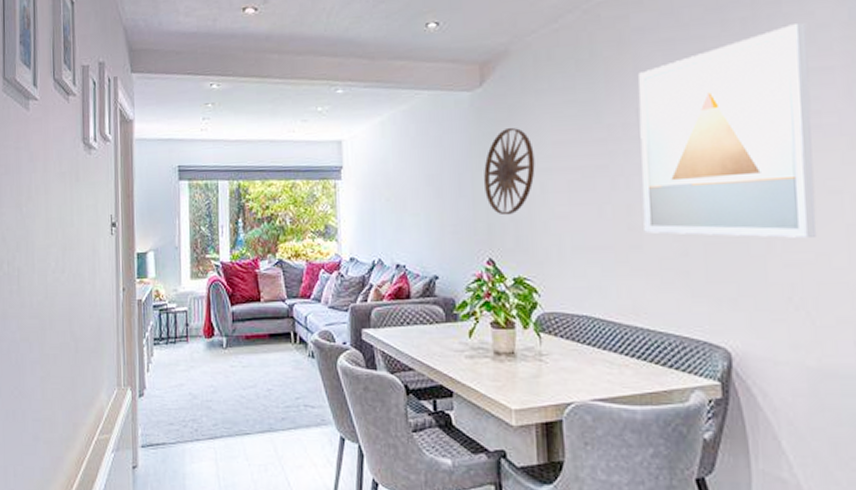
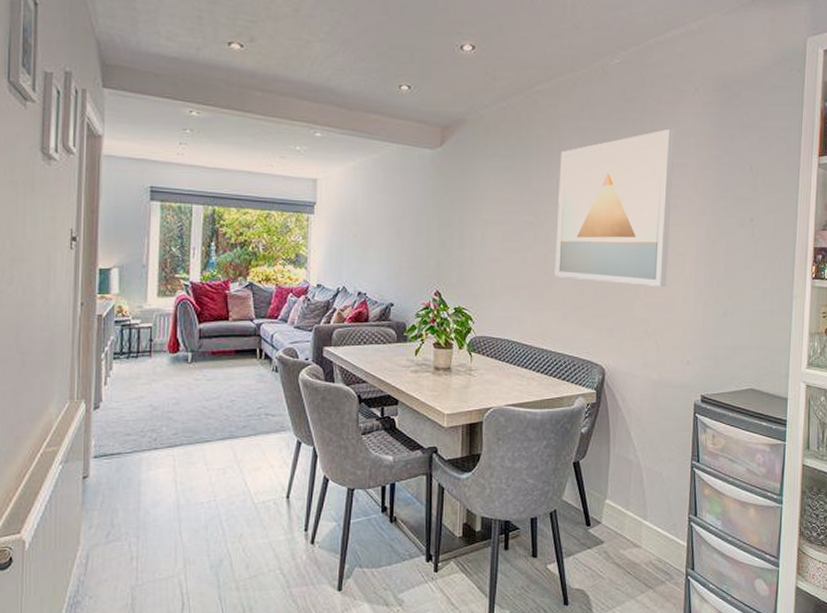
wall art: present [484,128,535,216] -> none [437,184,479,256]

